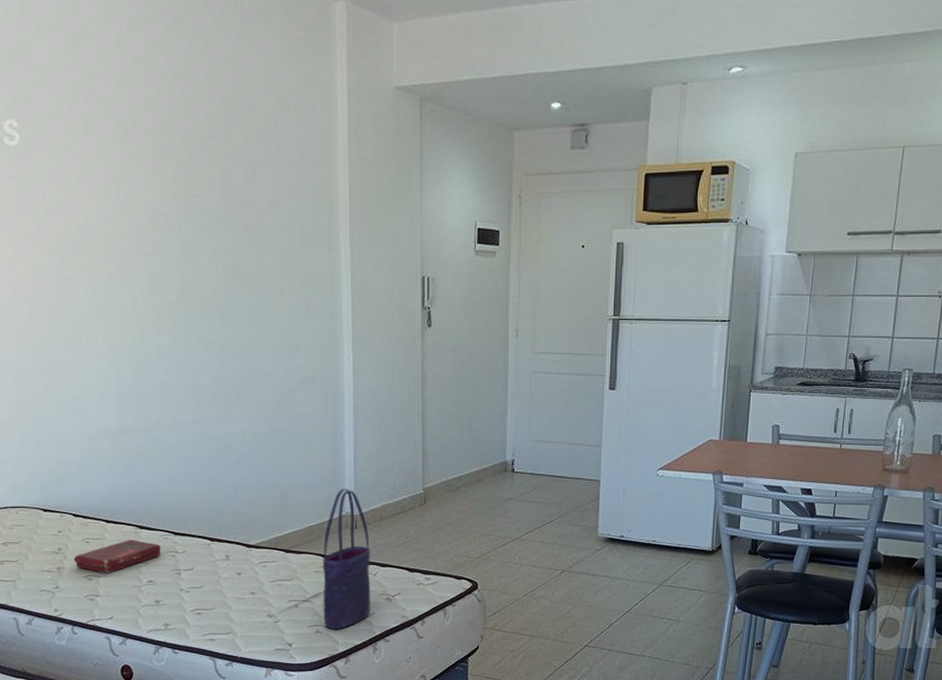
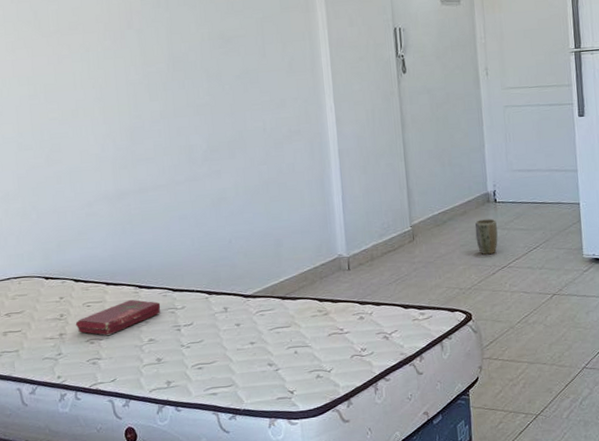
tote bag: present [323,489,371,630] -> none [318,232,369,373]
plant pot: none [489,488,512,525] -> present [475,218,498,255]

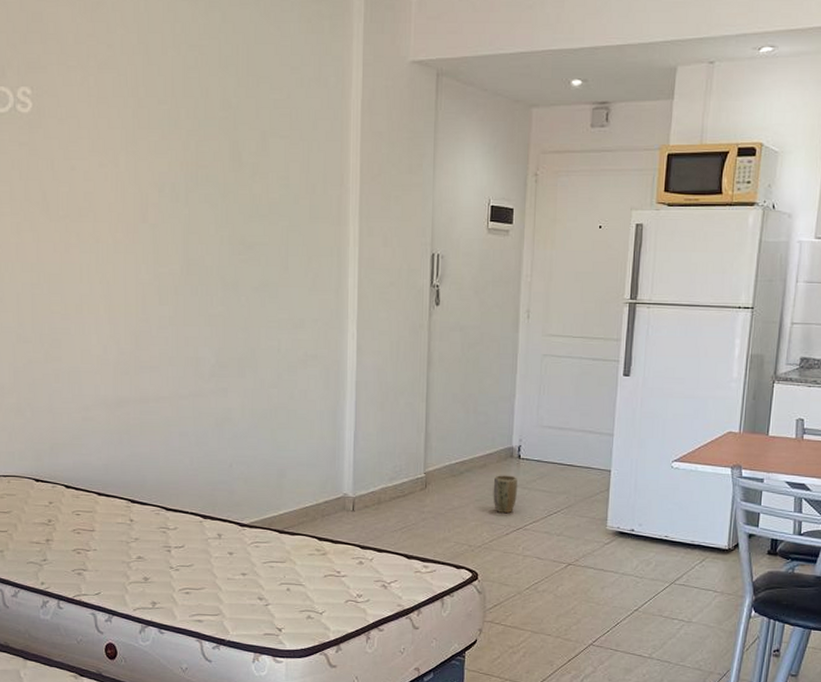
book: present [75,299,161,336] -> none [63,513,152,547]

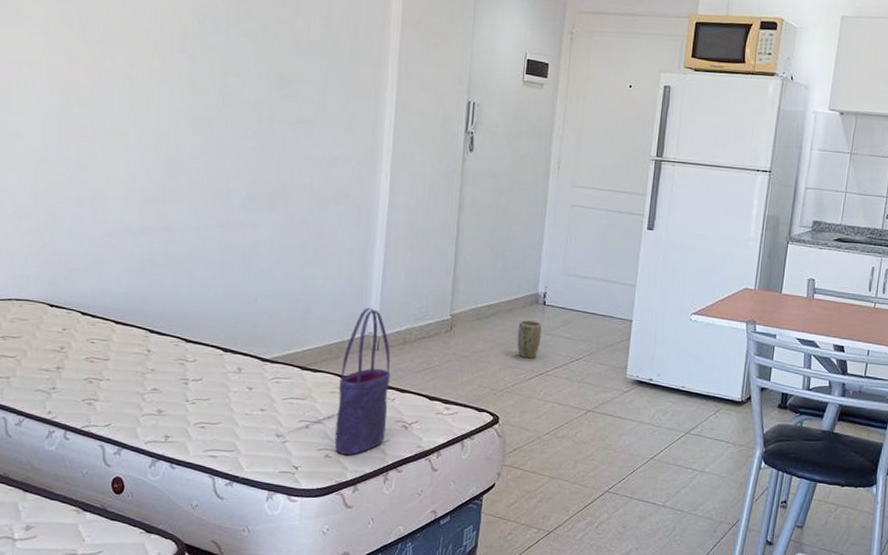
tote bag: none [316,469,367,616] -> present [334,308,390,456]

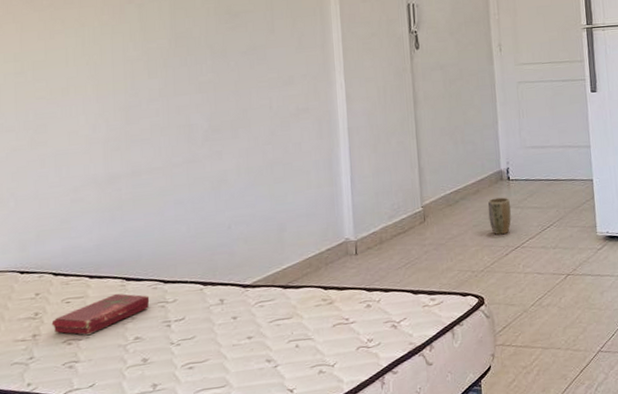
book: none [75,343,171,377] -> present [51,293,150,335]
tote bag: present [334,308,390,456] -> none [323,214,376,368]

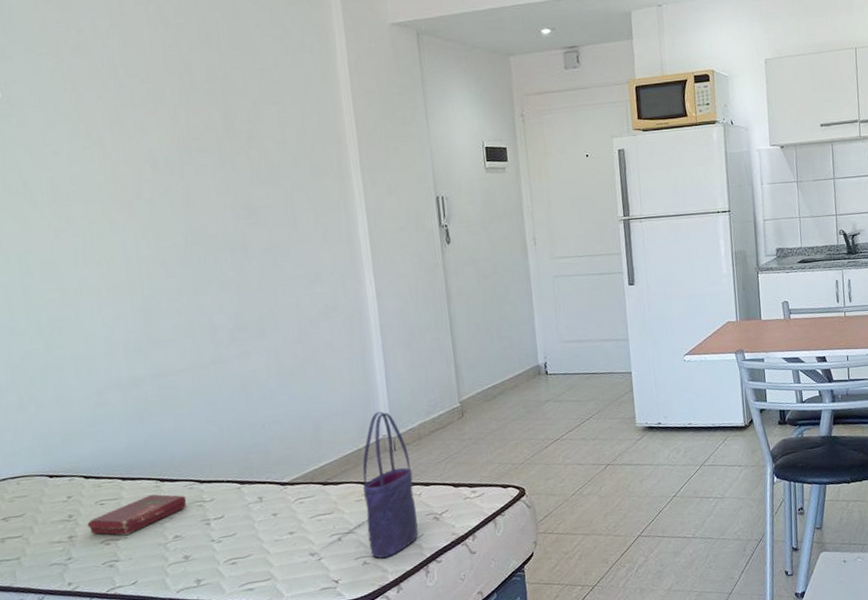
tote bag: none [323,214,376,368] -> present [362,411,419,559]
plant pot: present [487,197,511,235] -> none [526,391,550,428]

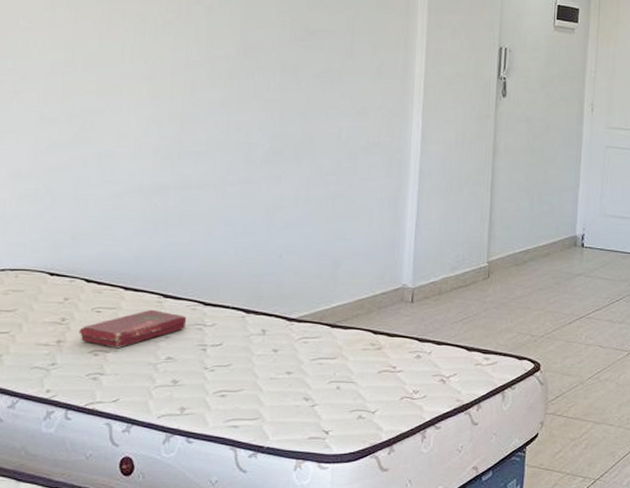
tote bag: present [362,411,419,559] -> none [368,259,426,415]

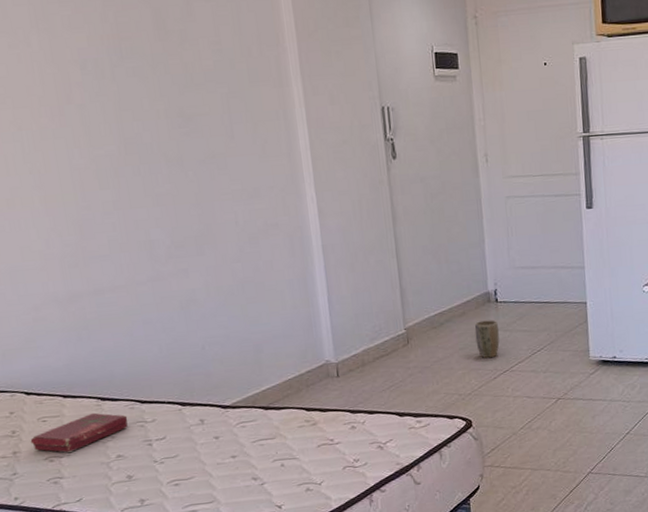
plant pot: none [556,263,581,302] -> present [474,320,500,359]

